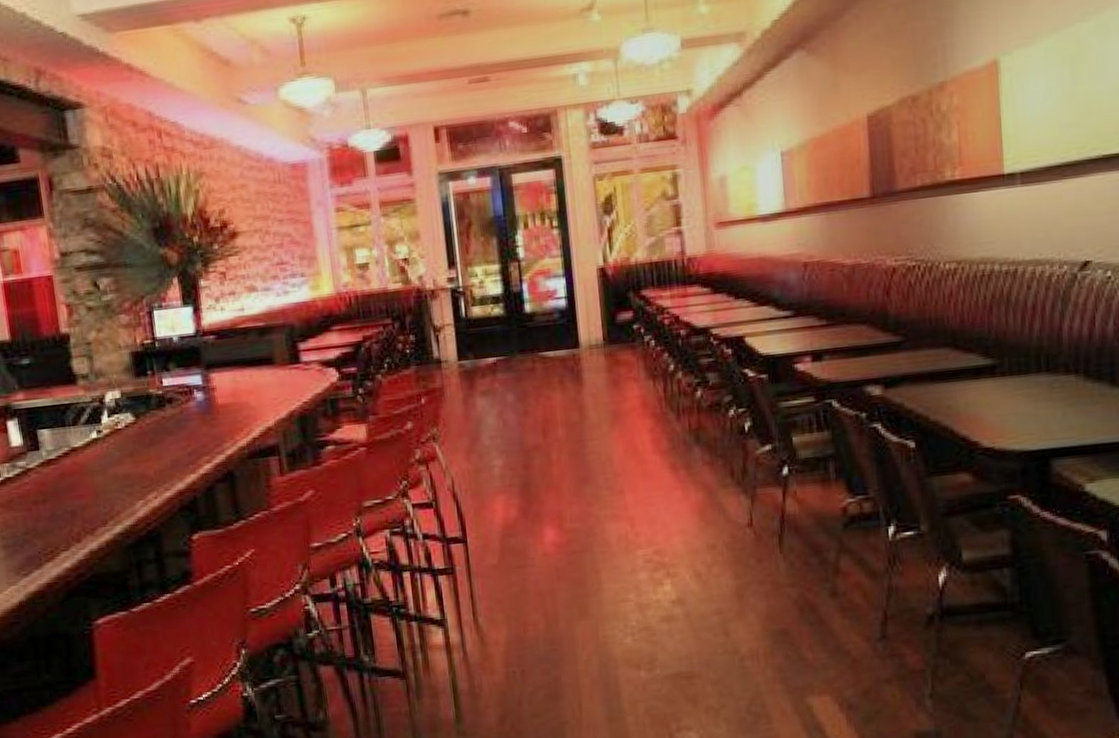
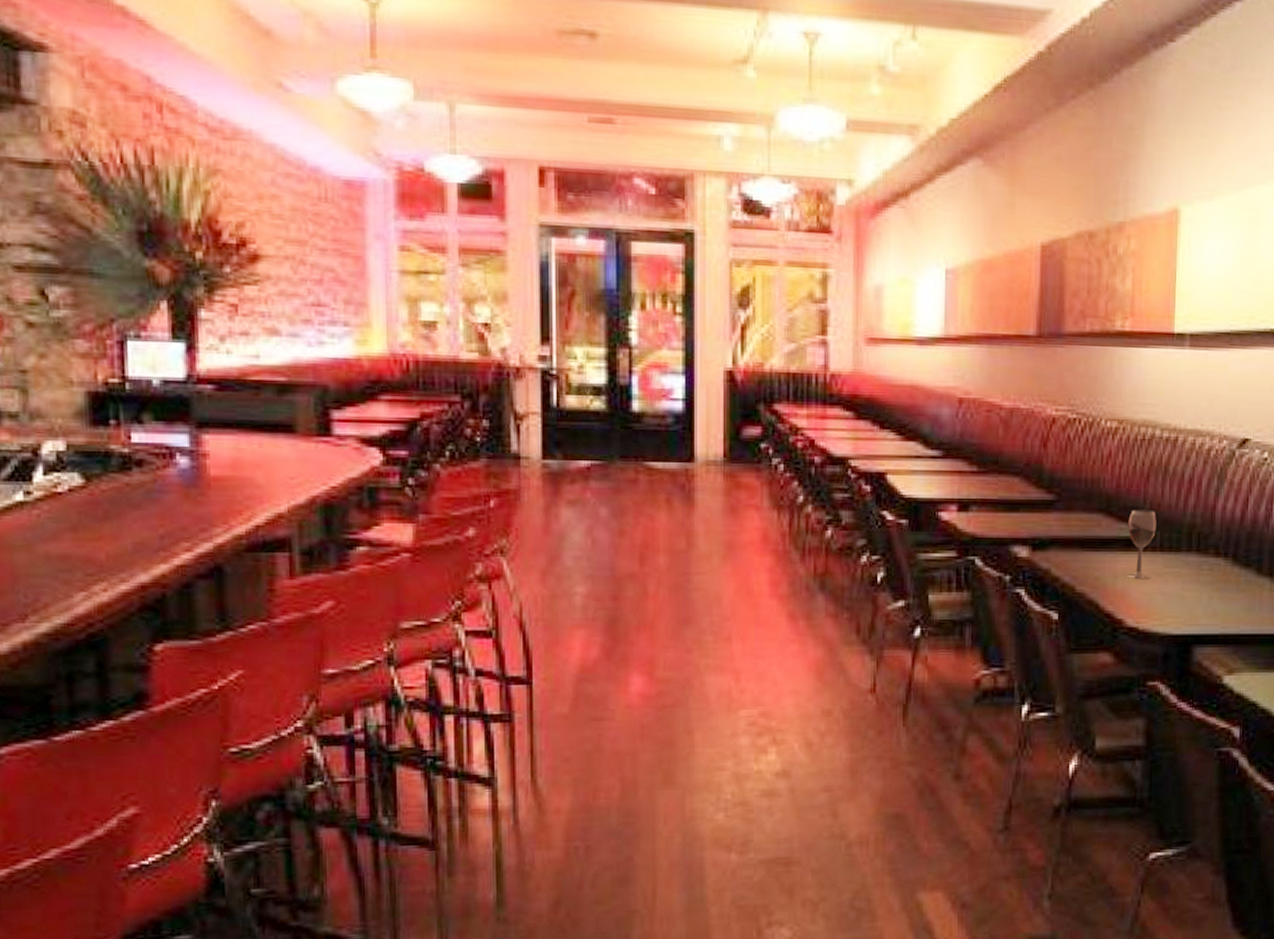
wine glass: none [975,339,1004,404] -> present [1125,509,1156,580]

